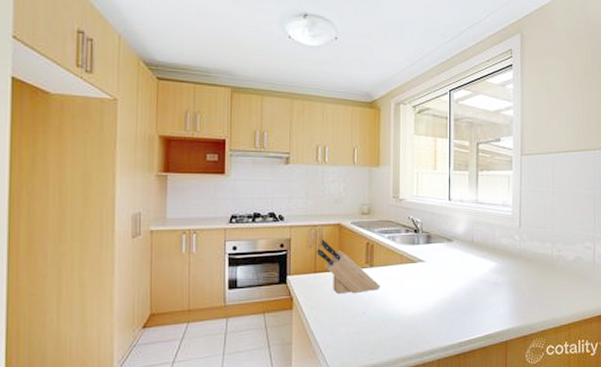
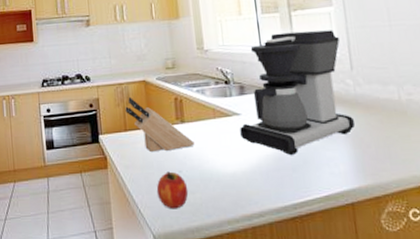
fruit: none [339,313,370,349] -> present [156,171,189,209]
coffee maker: none [422,190,516,299] -> present [240,30,355,155]

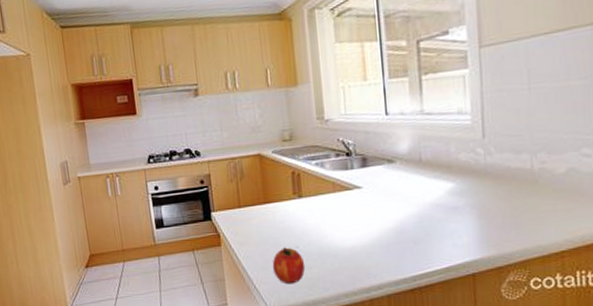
knife block: present [125,96,195,153] -> none [238,171,313,229]
coffee maker: present [240,30,355,155] -> none [361,95,482,228]

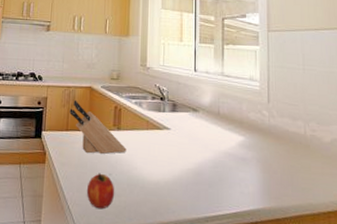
knife block: none [238,171,313,229] -> present [69,99,127,154]

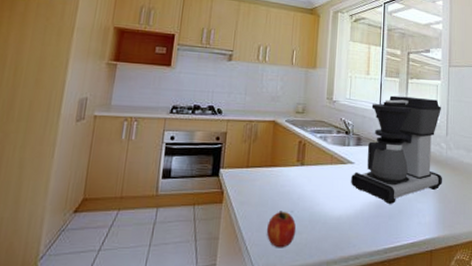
knife block: present [69,99,127,154] -> none [250,134,310,191]
coffee maker: none [168,62,265,172] -> present [351,95,442,204]

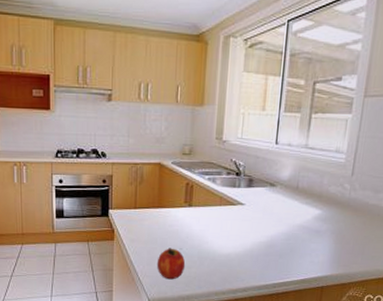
coffee maker: present [351,95,442,204] -> none [241,133,349,244]

